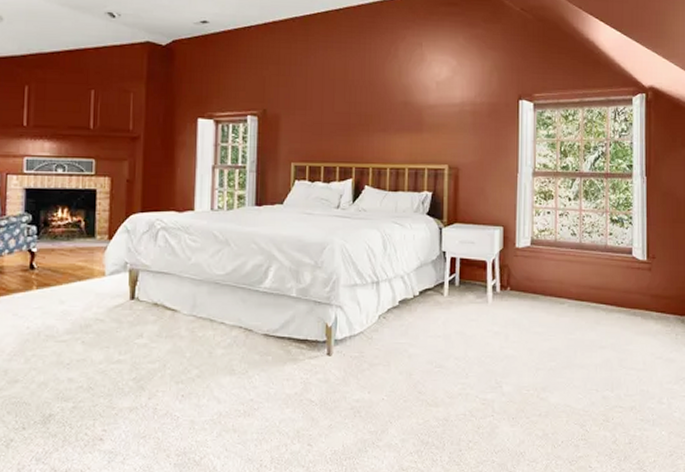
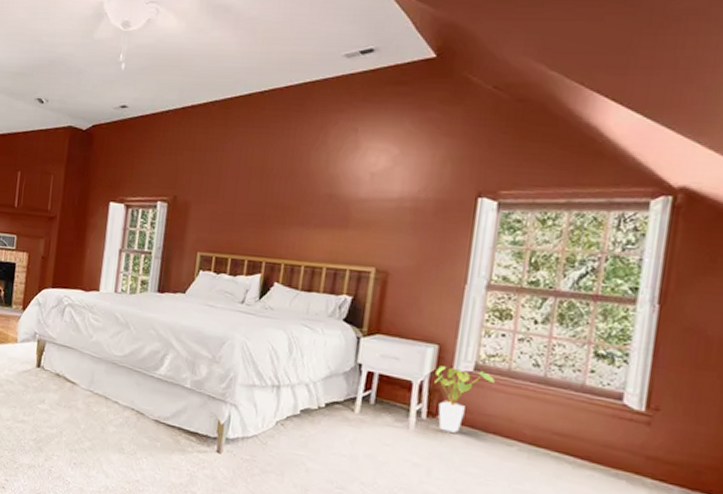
house plant: none [503,243,546,300] -> present [434,366,495,433]

